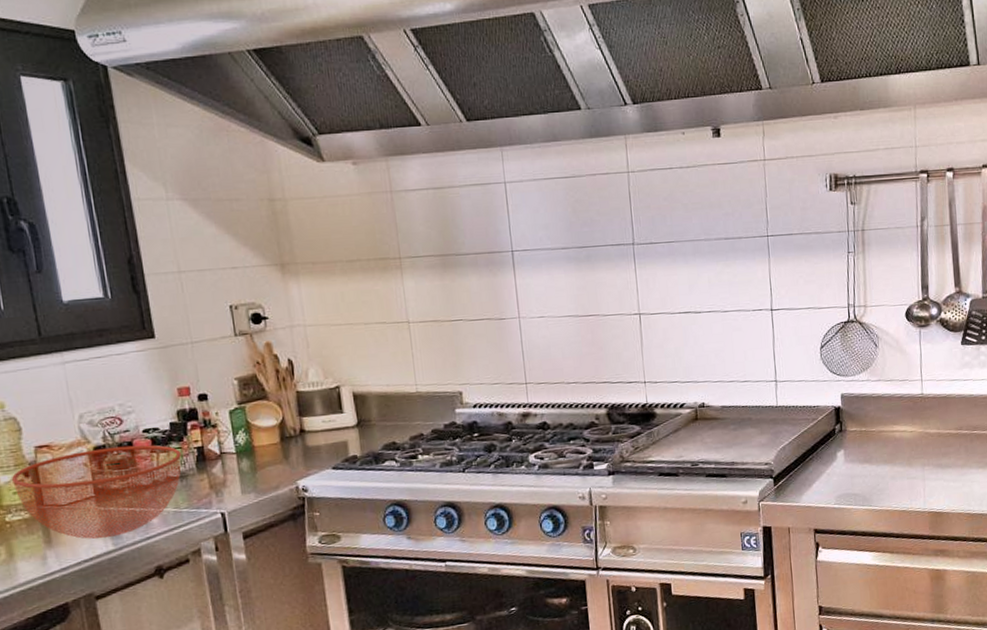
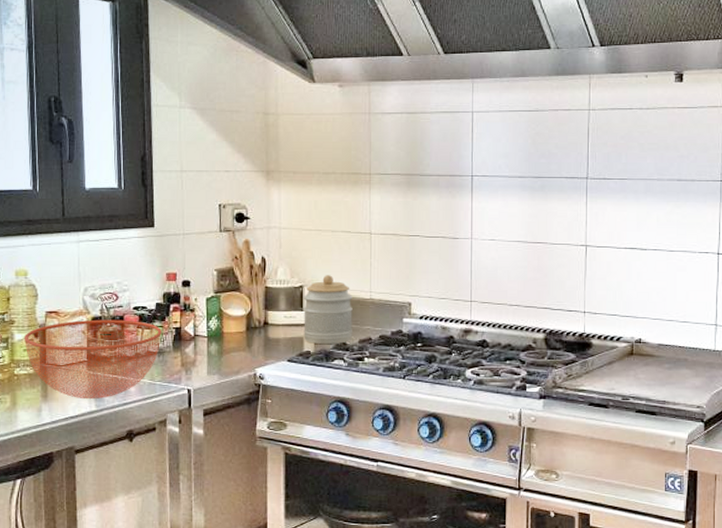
jar: none [341,371,402,447] -> present [303,275,353,345]

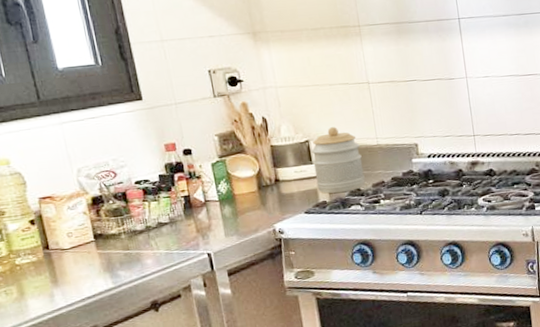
colander: present [23,319,162,400] -> none [19,194,171,279]

